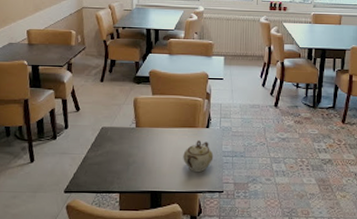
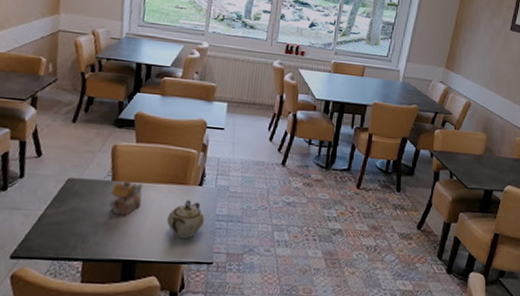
teapot: none [136,126,162,155] -> present [109,180,143,216]

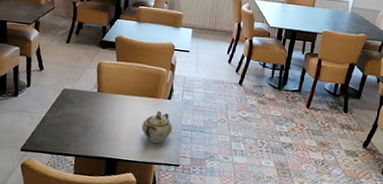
teapot: present [109,180,143,216] -> none [95,92,123,121]

